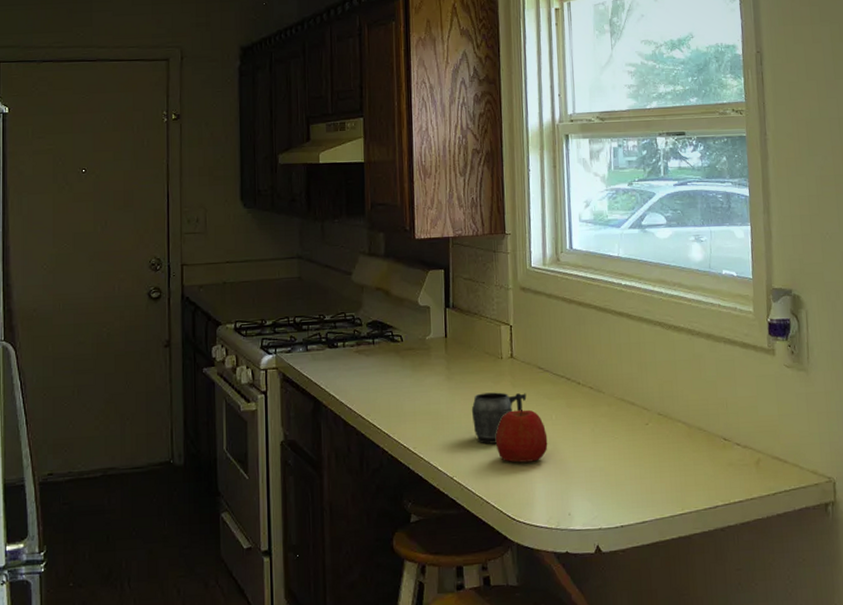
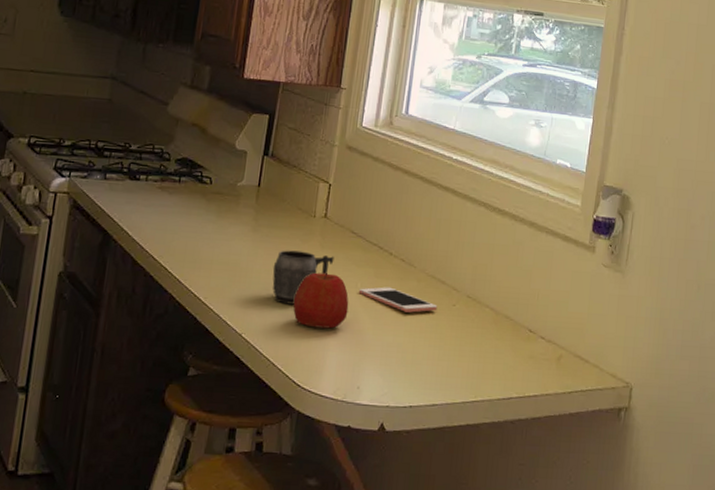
cell phone: none [554,415,632,437] -> present [358,287,438,313]

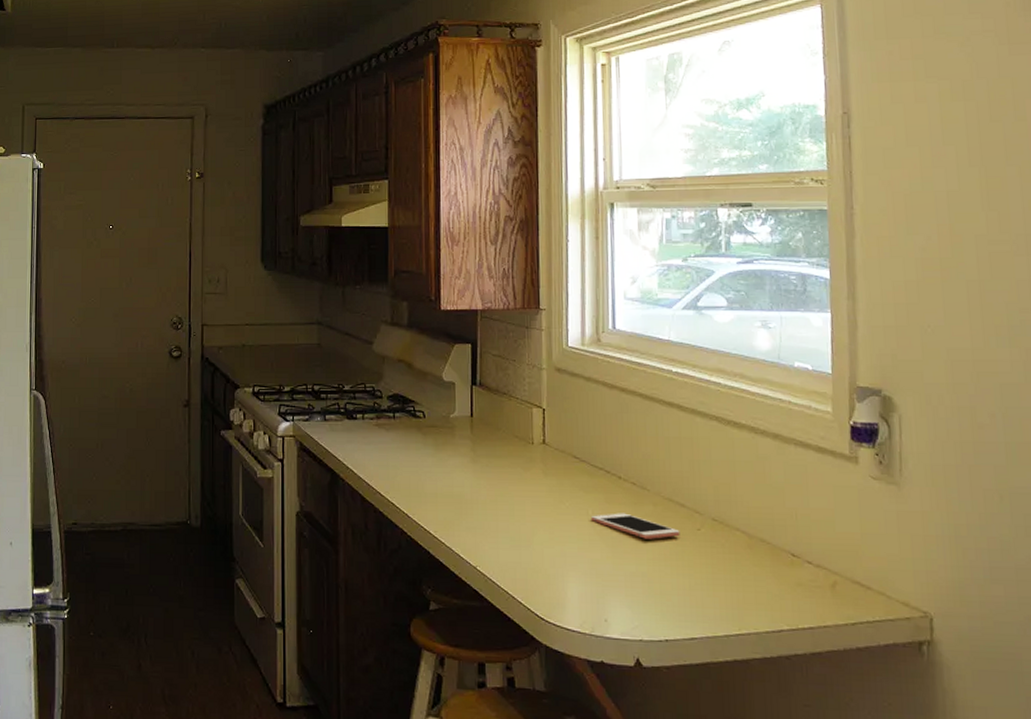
mug: present [272,250,335,305] -> none [498,479,560,535]
apple: present [293,272,349,329] -> none [523,500,583,559]

